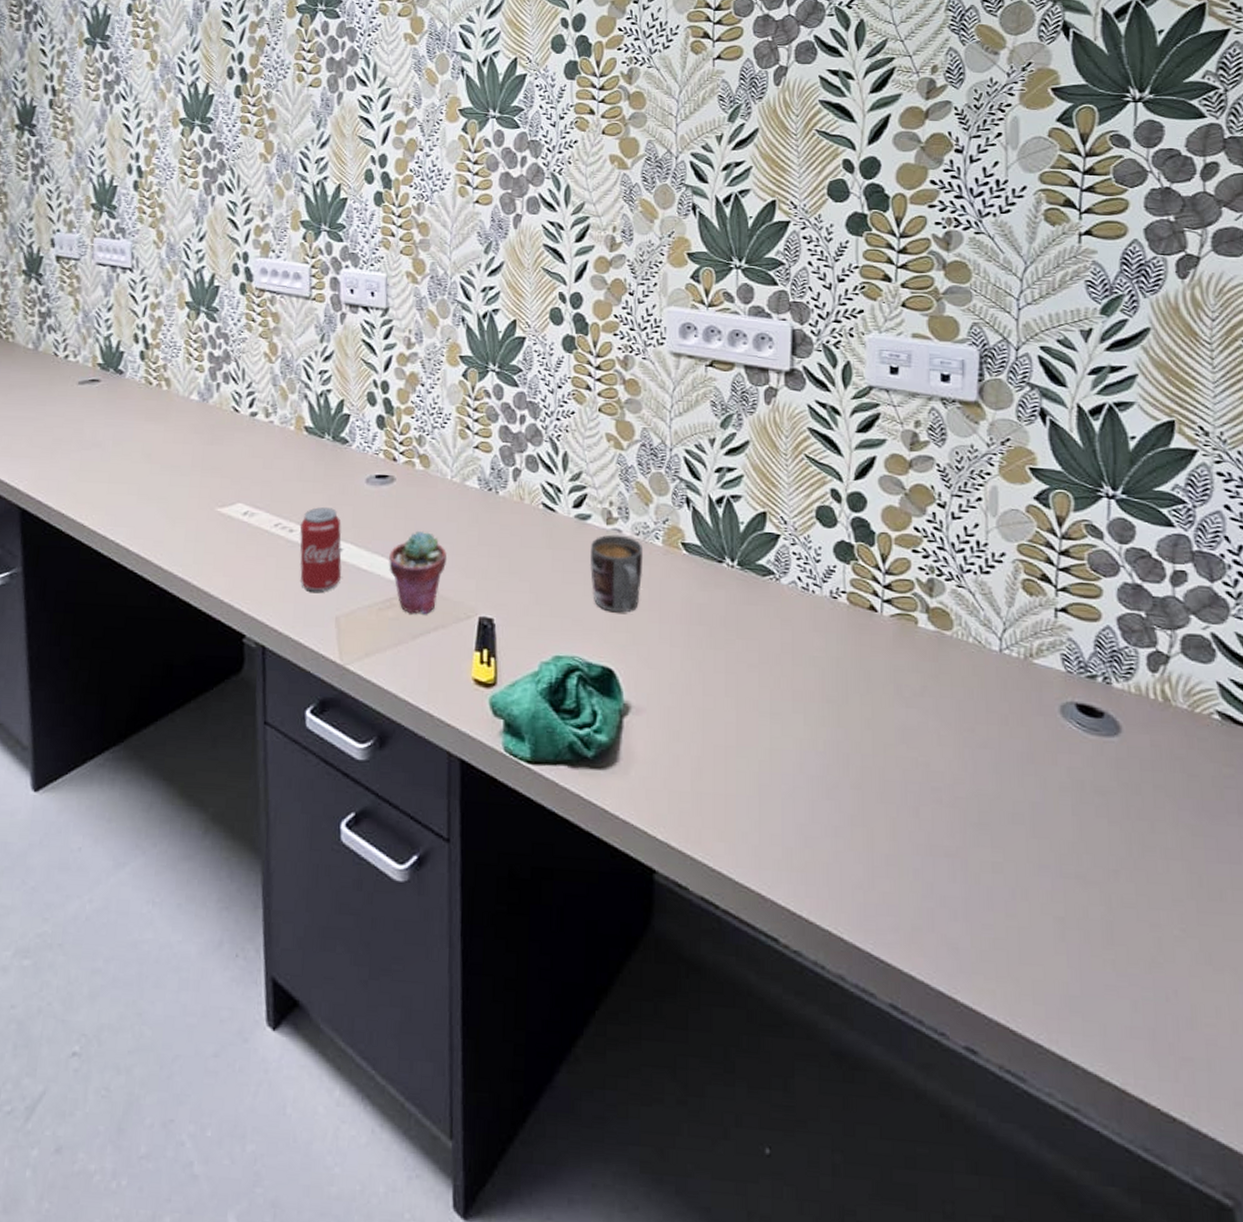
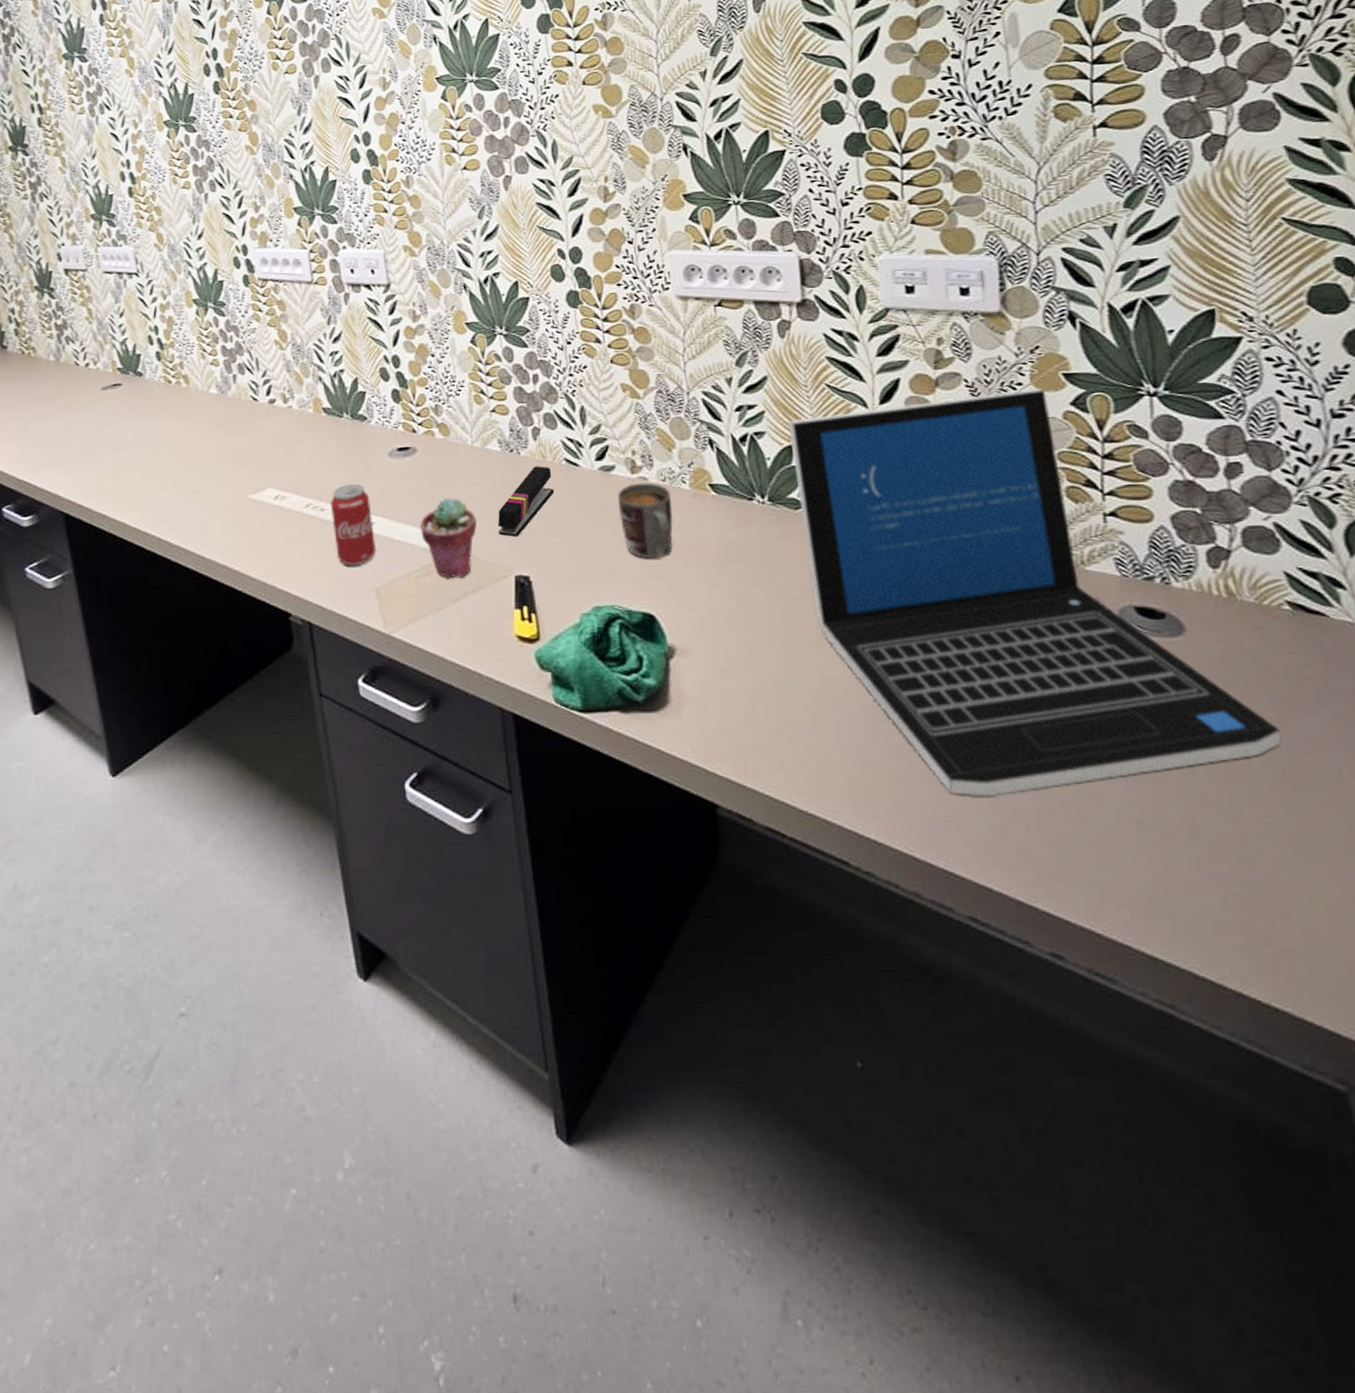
stapler: none [467,507,528,577] -> present [497,466,555,537]
laptop: none [765,479,1202,883] -> present [788,388,1282,797]

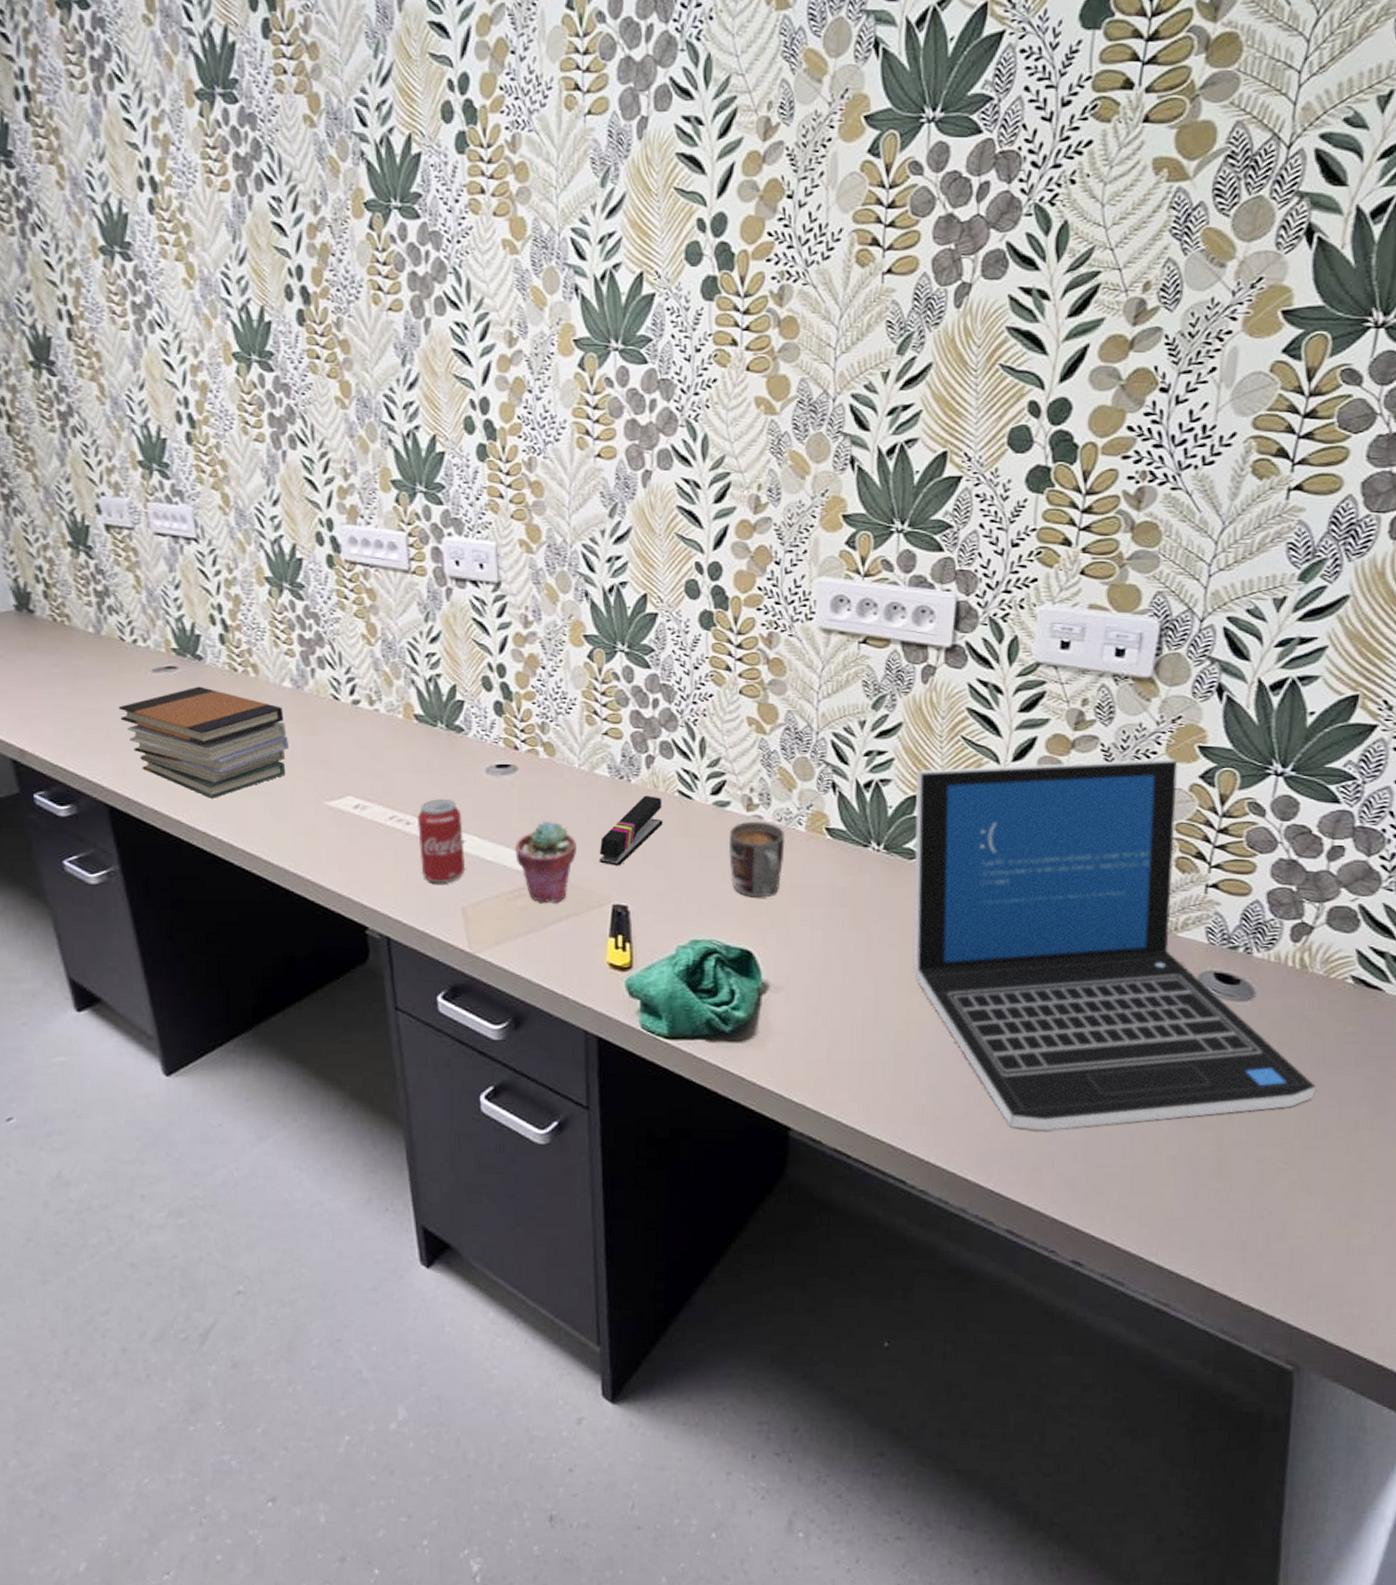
book stack: none [73,399,216,500] -> present [118,686,288,798]

